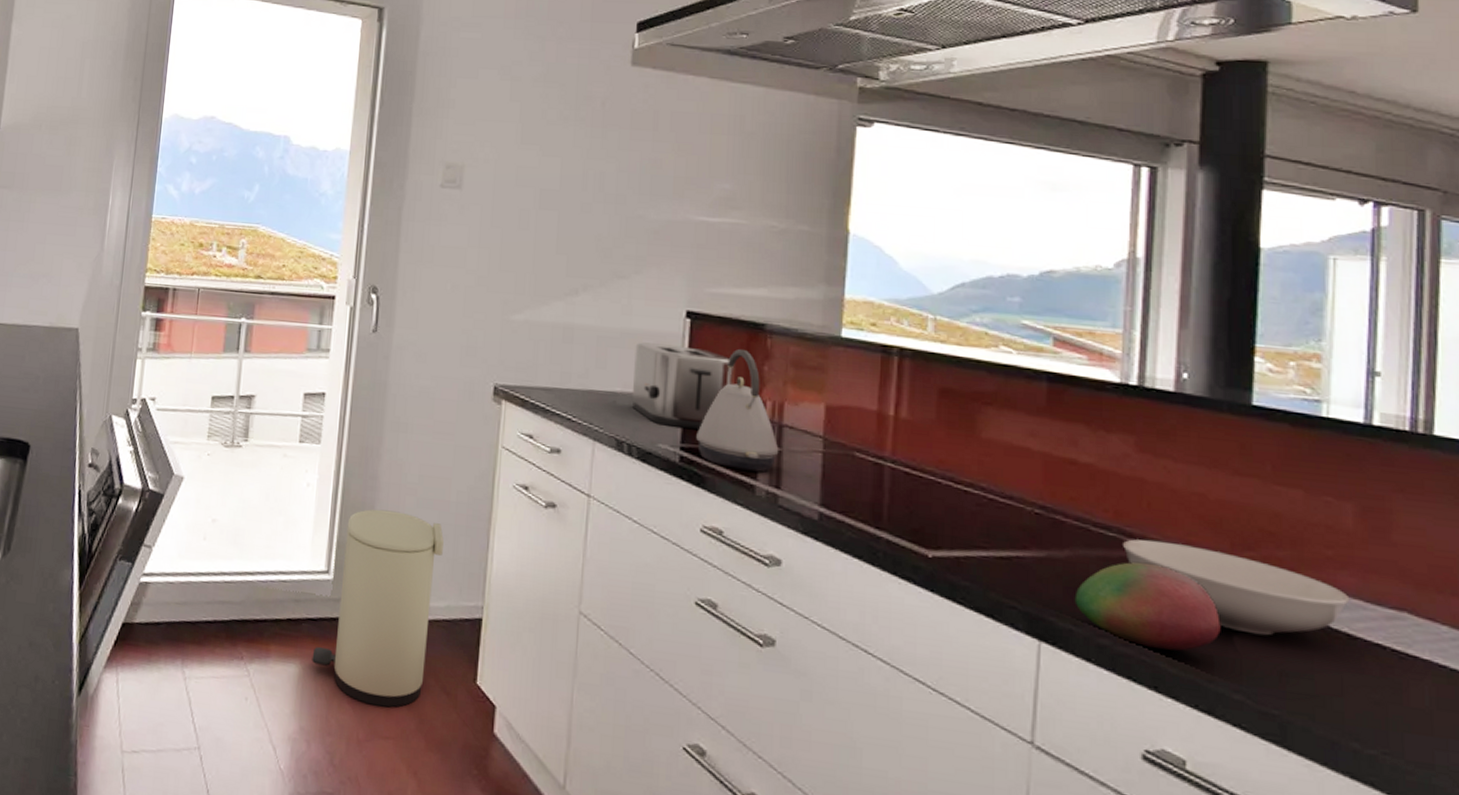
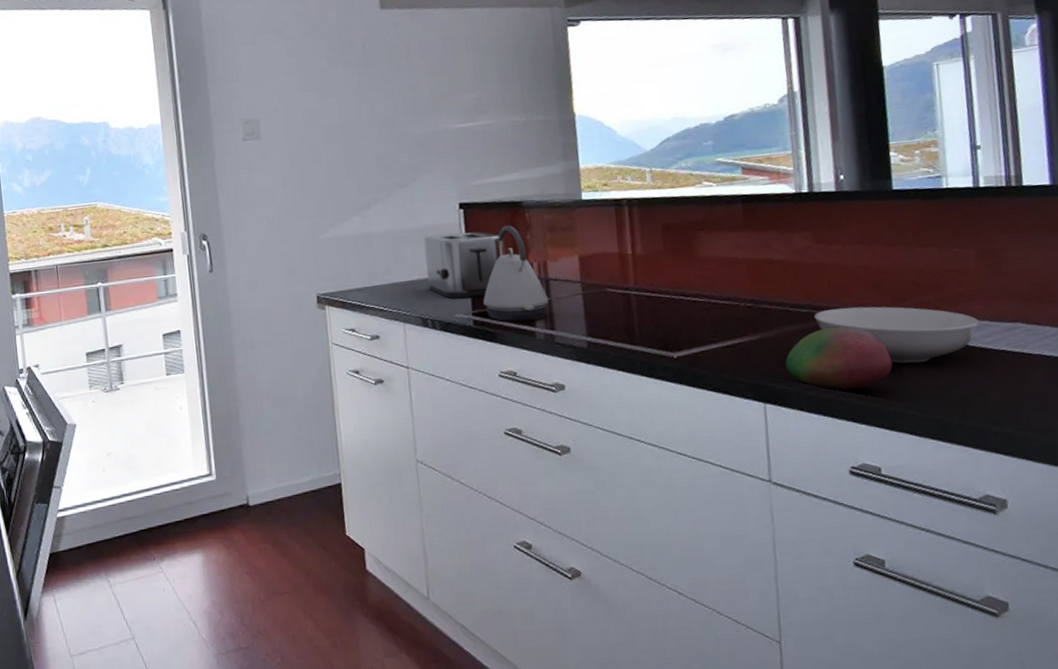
pedal bin: present [312,509,444,708] -> none [211,413,304,571]

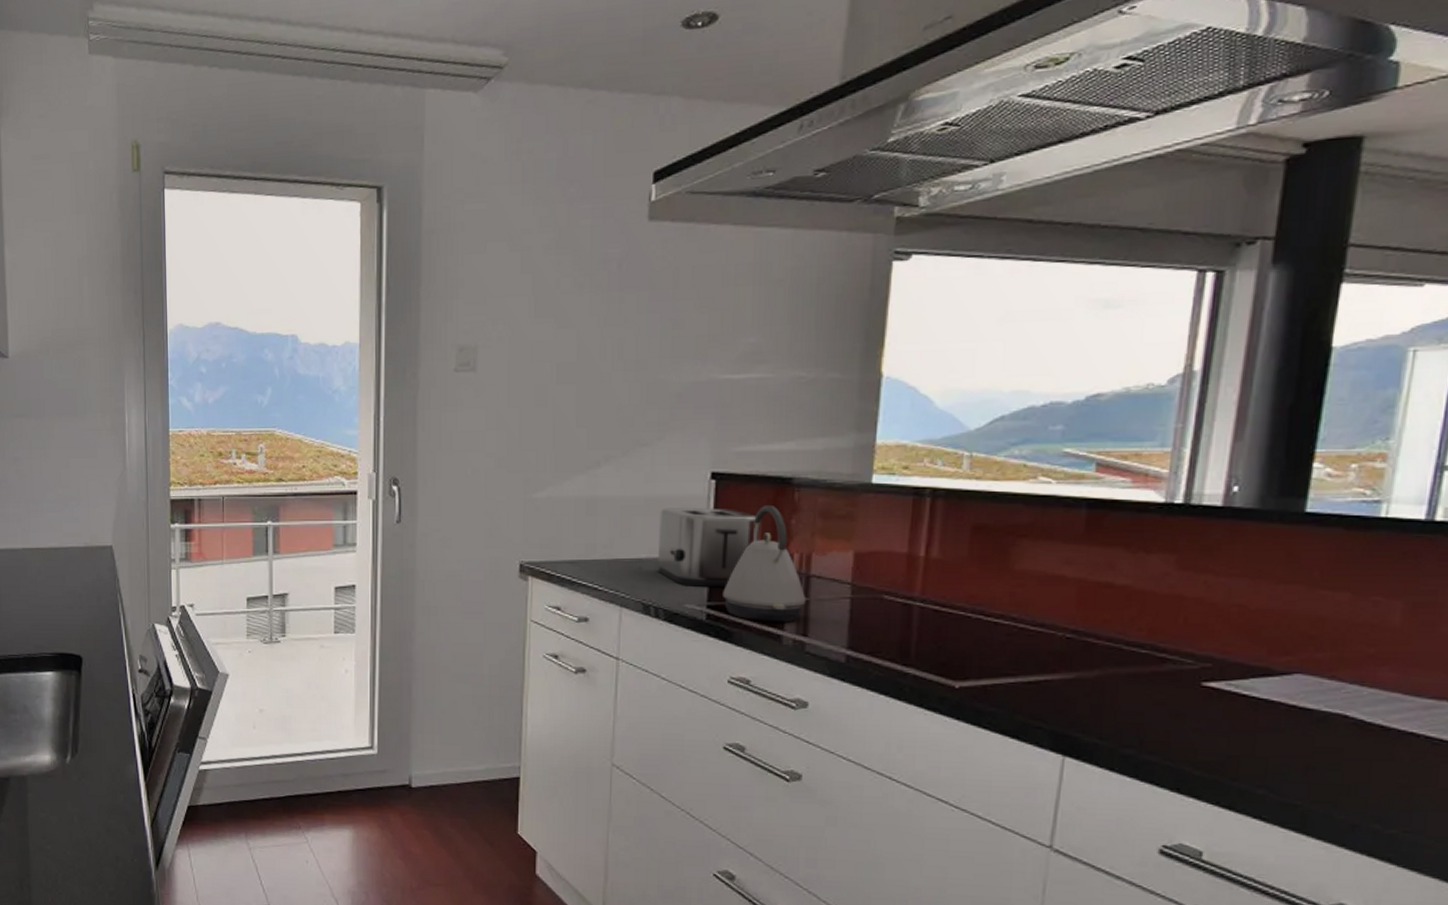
fruit: present [785,326,893,390] -> none [1101,675,1250,754]
bowl: present [813,306,980,363] -> none [1154,653,1388,734]

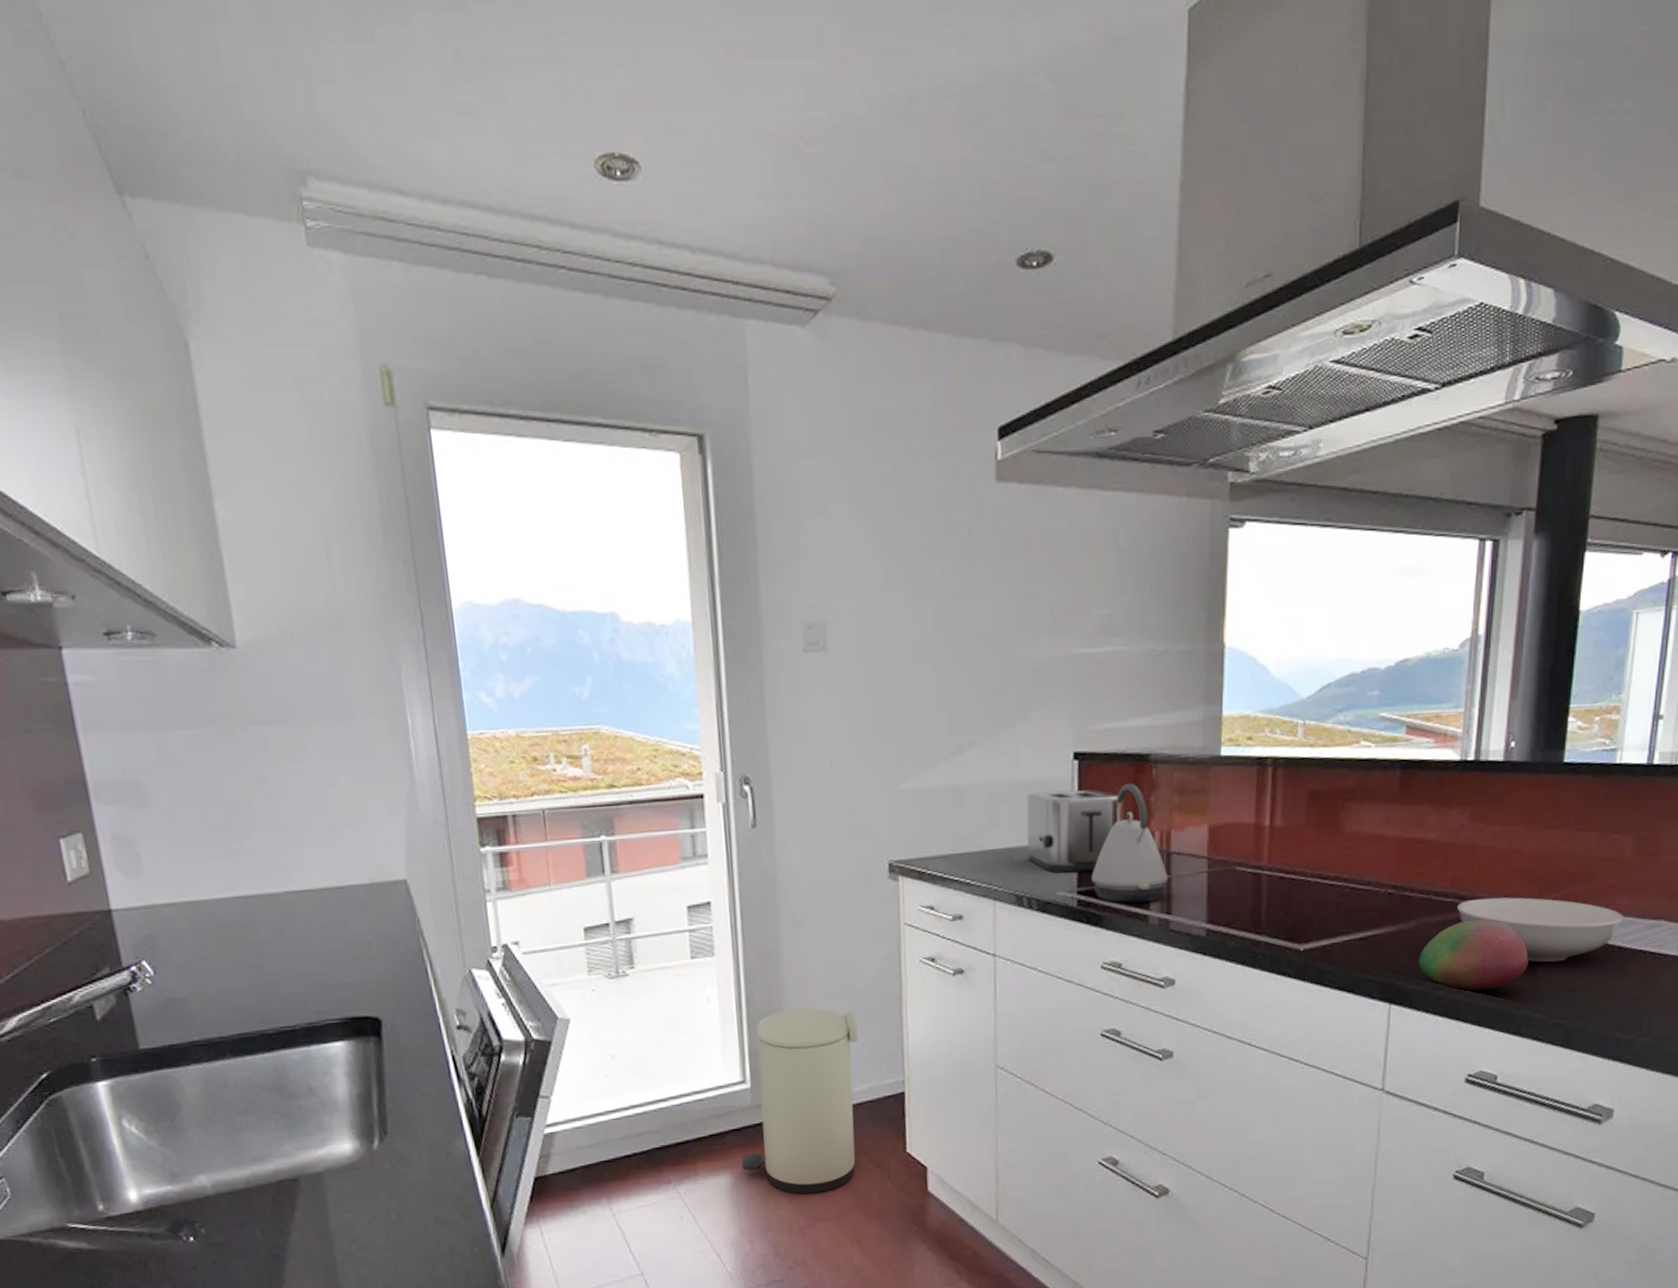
pedal bin: none [364,688,479,860] -> present [741,1008,858,1195]
fruit: none [1101,675,1250,754] -> present [1418,919,1529,991]
bowl: none [1154,653,1388,734] -> present [1456,897,1624,962]

